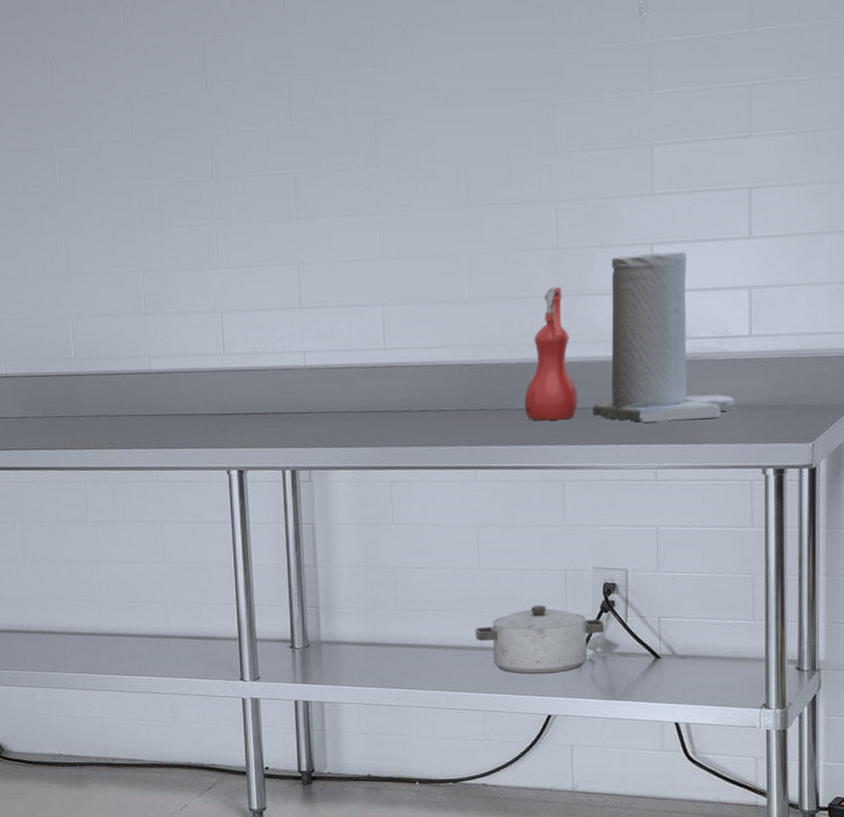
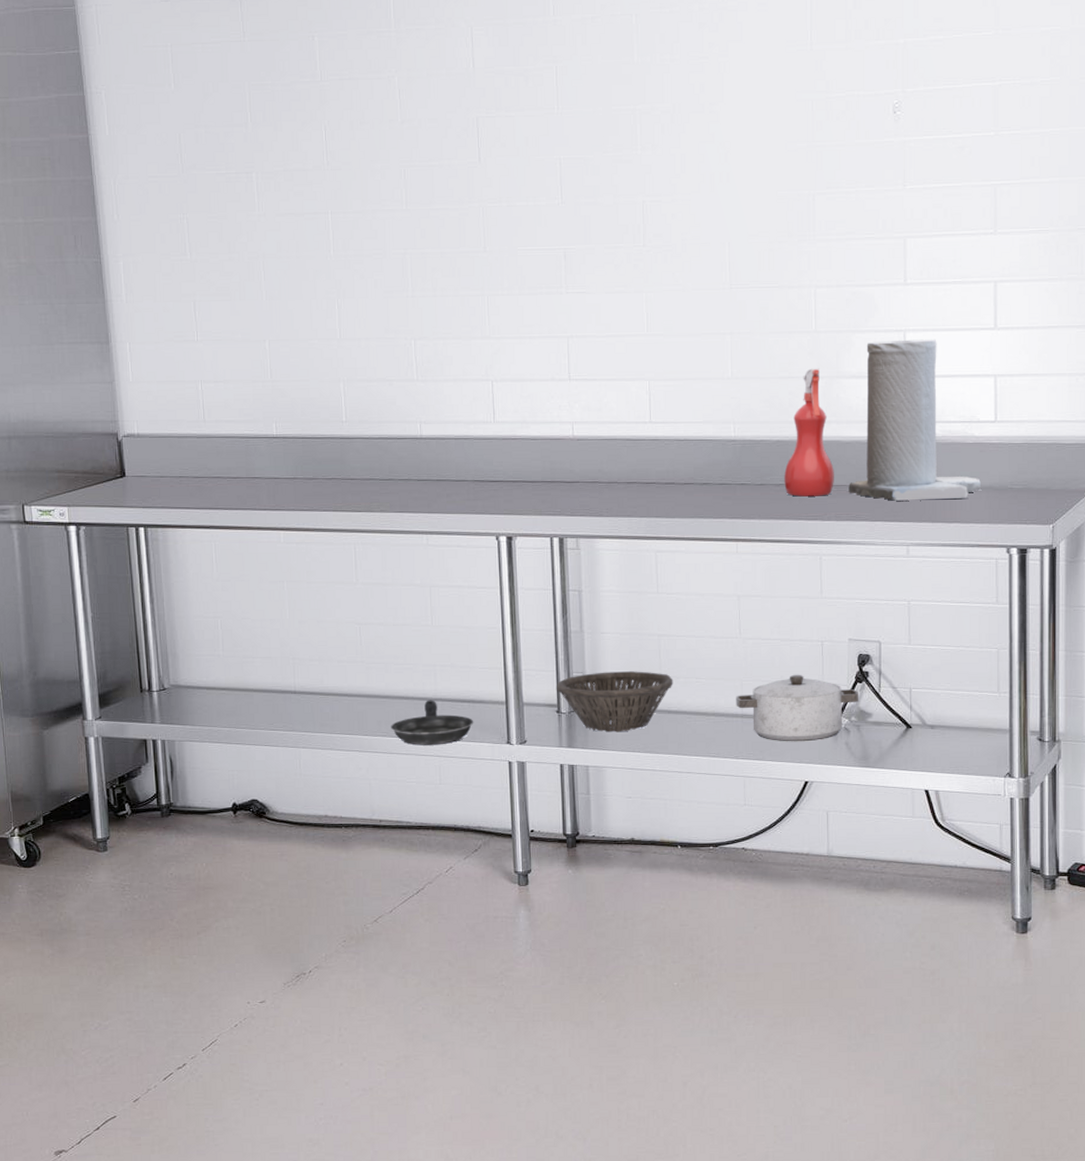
frying pan: none [123,637,207,683] -> present [391,700,474,746]
colander: none [289,604,410,668] -> present [556,671,673,733]

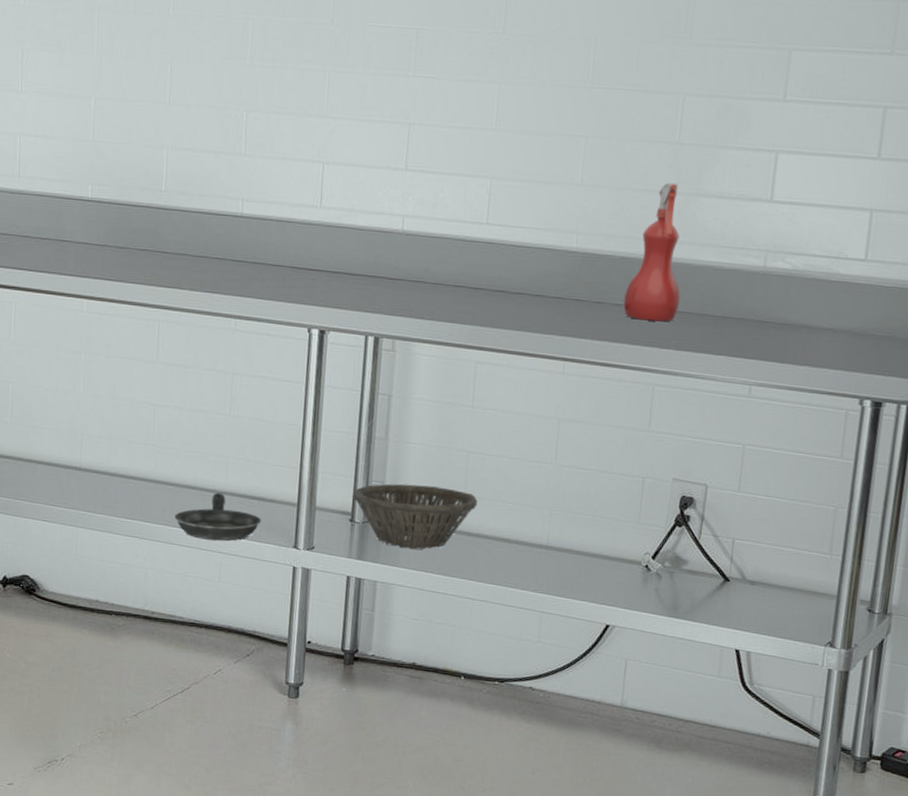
cooking pot: present [736,674,858,742] -> none [542,509,676,583]
paper towel: present [847,339,982,501] -> none [691,160,841,341]

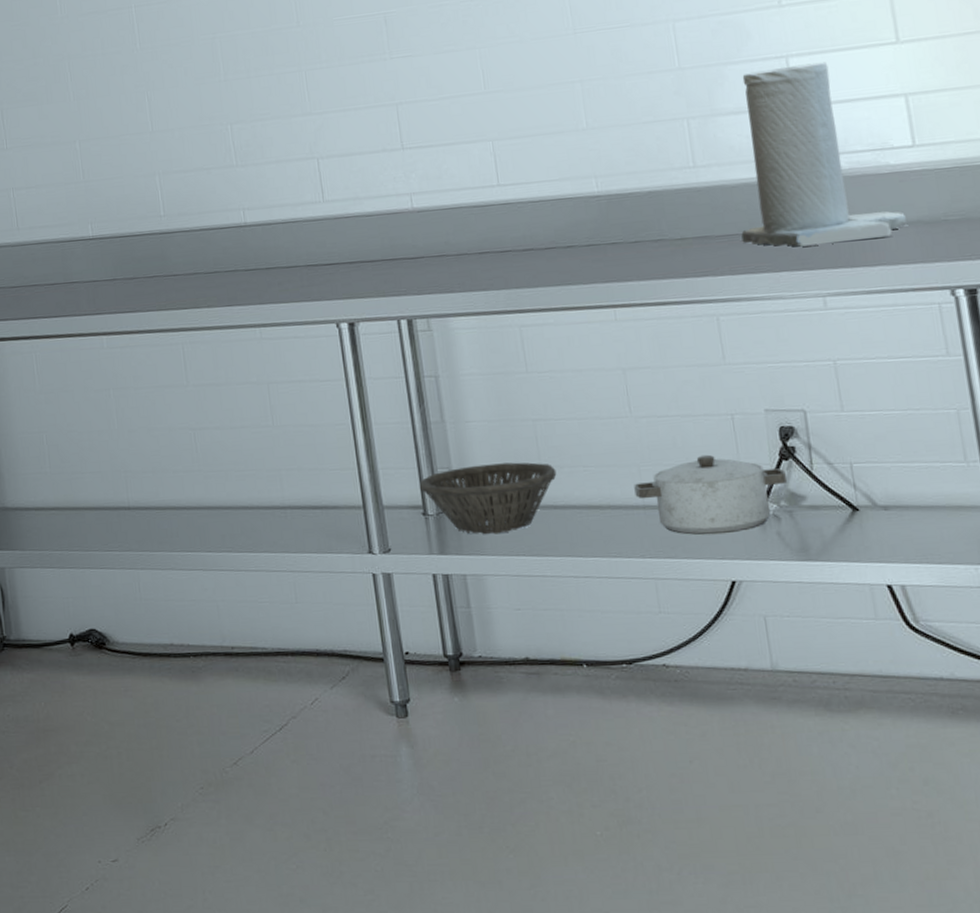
frying pan: present [174,492,262,541] -> none [236,508,329,561]
cooking pot: none [542,509,676,583] -> present [634,454,787,535]
spray bottle: present [623,182,680,322] -> none [661,108,724,252]
paper towel: none [691,160,841,341] -> present [741,61,908,247]

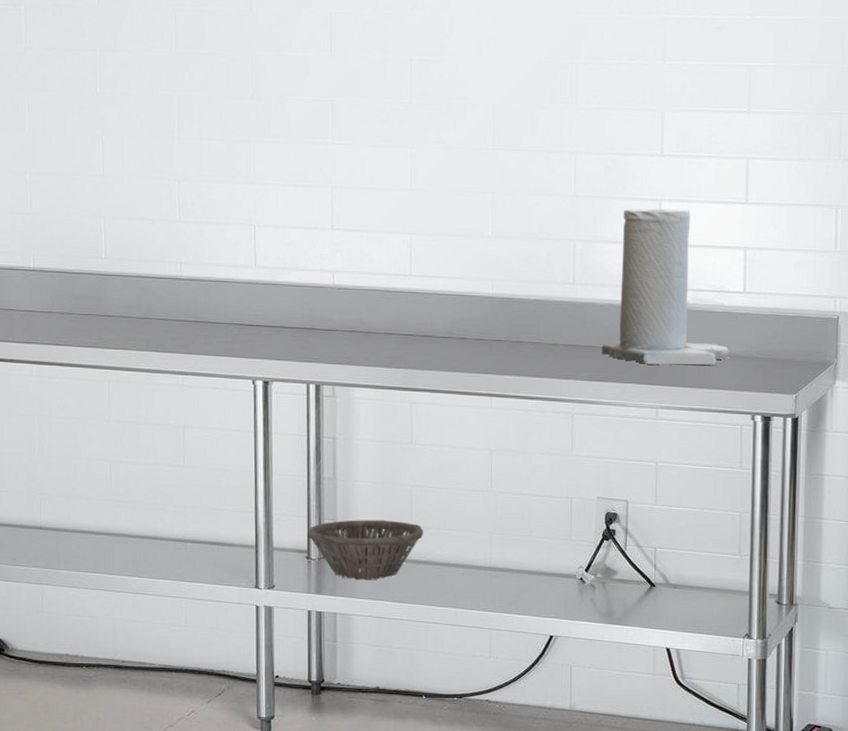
cooking pot: present [634,454,787,535] -> none [485,529,605,597]

